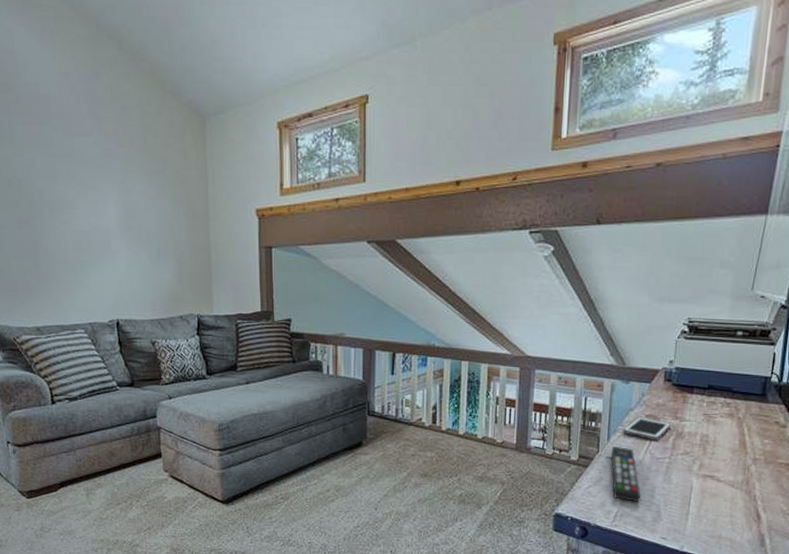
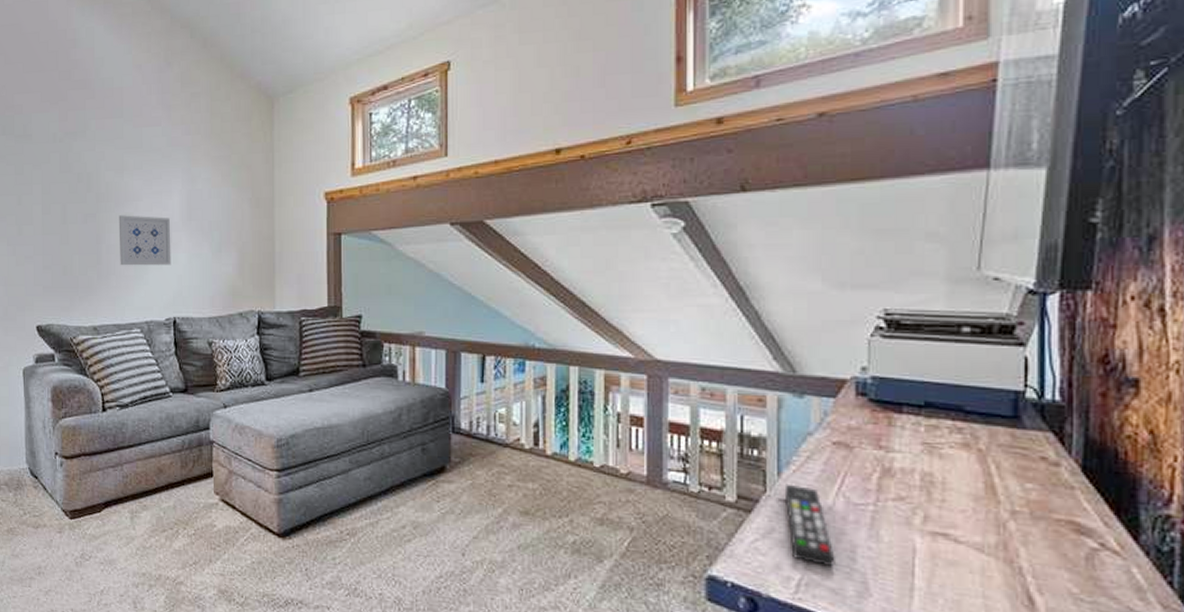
wall art: none [54,222,112,272] -> present [118,215,171,266]
cell phone: present [623,416,671,441] -> none [800,443,872,479]

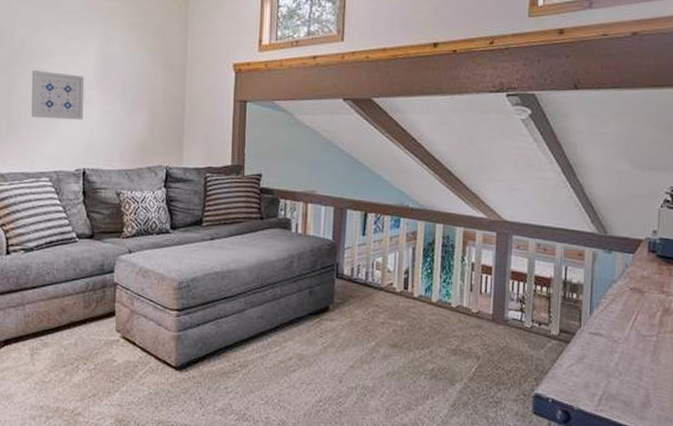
remote control: present [784,483,835,567] -> none [593,320,628,385]

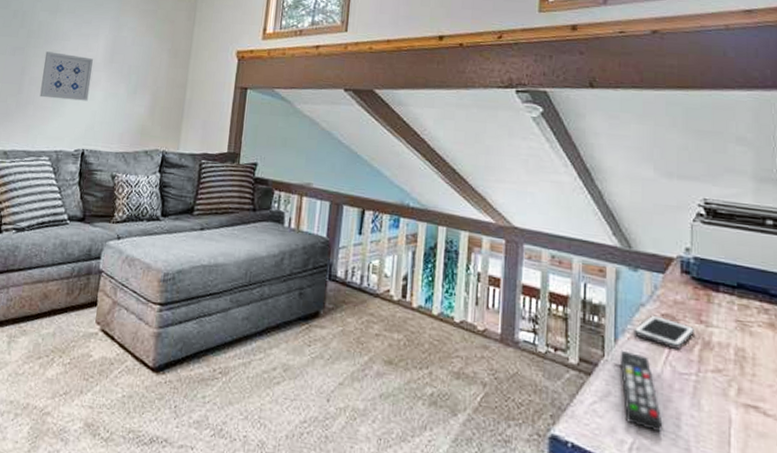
remote control: none [593,320,628,385] -> present [619,350,663,433]
cell phone: none [606,289,657,316] -> present [633,314,694,349]

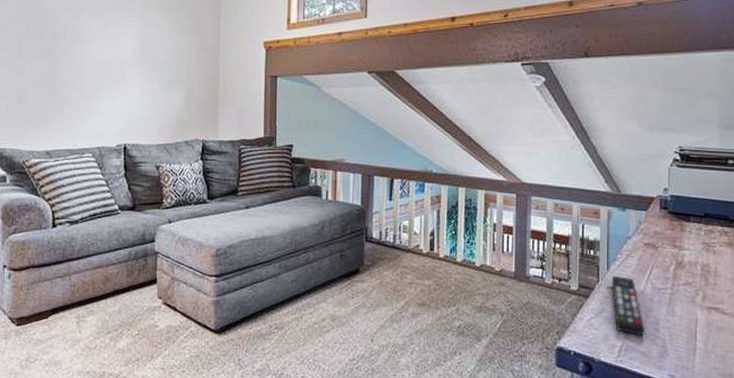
wall art: present [40,51,93,101] -> none [74,53,124,99]
cell phone: present [633,314,694,349] -> none [622,245,670,270]

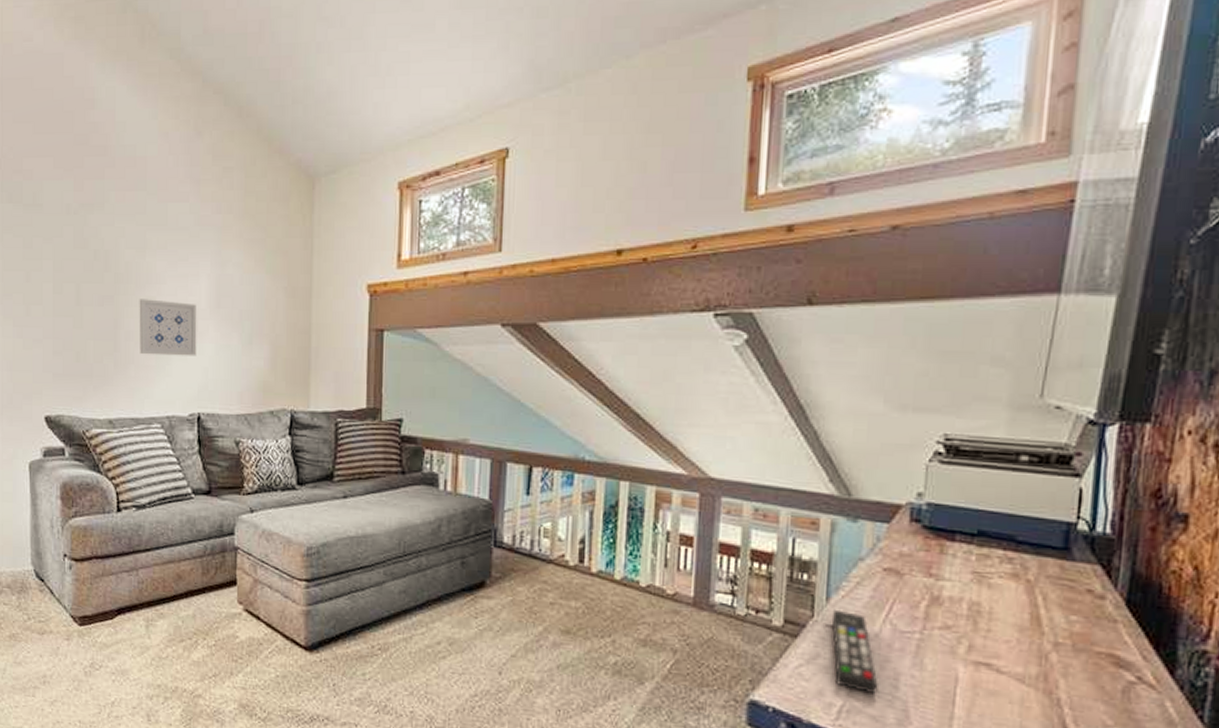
wall art: none [74,53,124,99] -> present [139,299,197,356]

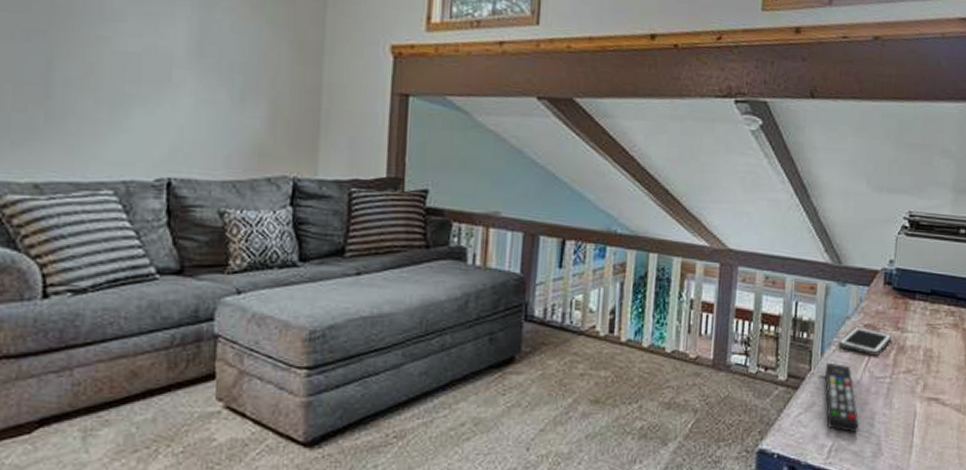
wall art: present [139,299,197,356] -> none [84,37,170,111]
cell phone: none [849,569,922,606] -> present [838,326,892,356]

